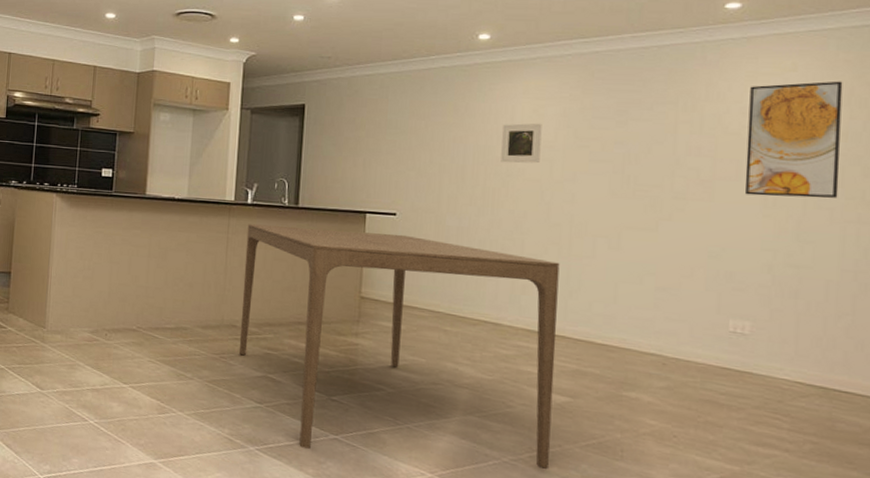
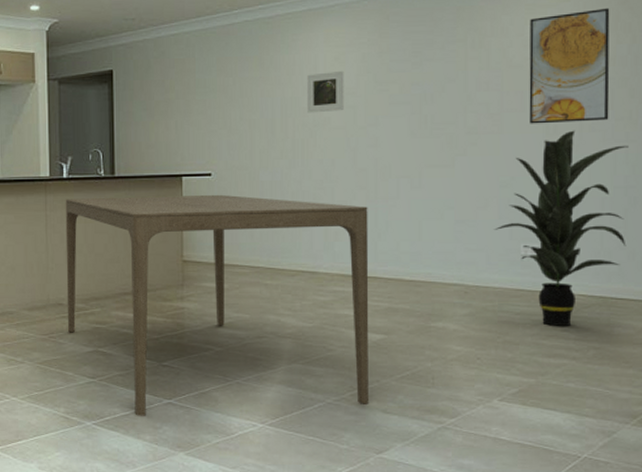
indoor plant: none [698,205,861,415] -> present [493,130,629,326]

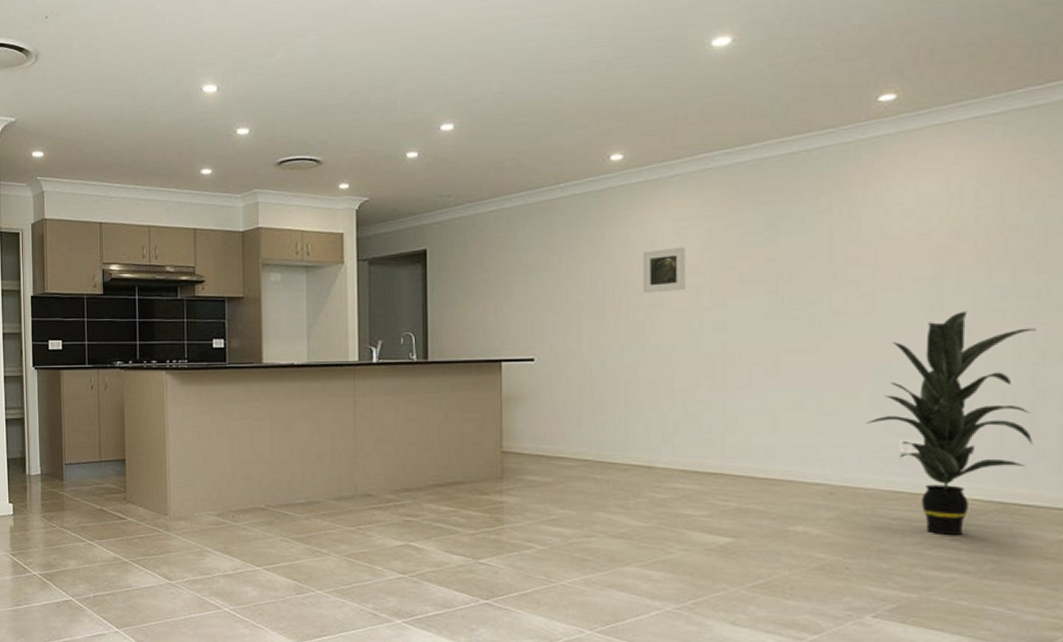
dining table: present [65,194,369,416] -> none [375,381,715,616]
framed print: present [529,7,610,124] -> none [909,170,1011,304]

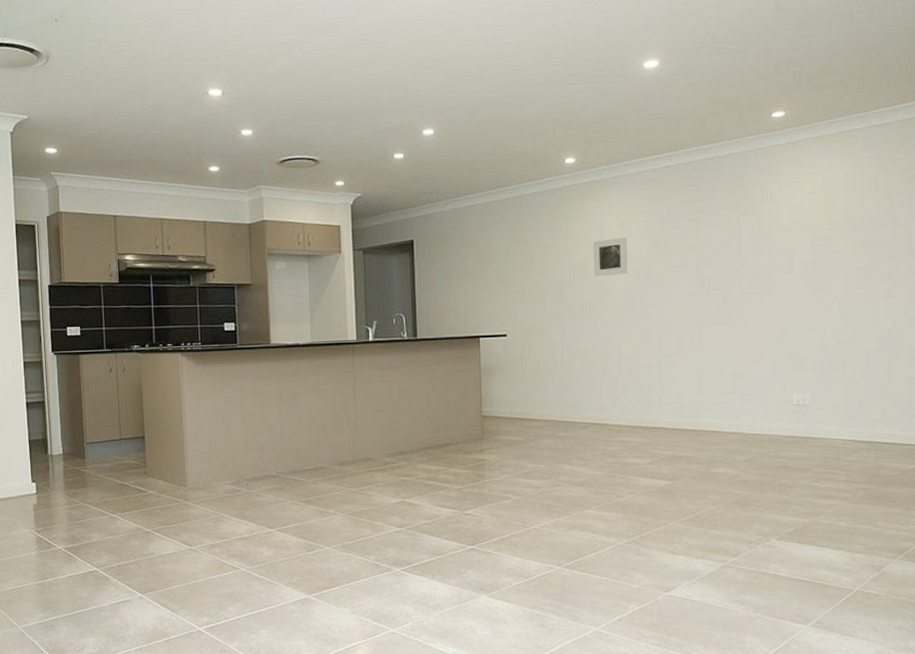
indoor plant: present [865,310,1036,535] -> none [768,288,890,470]

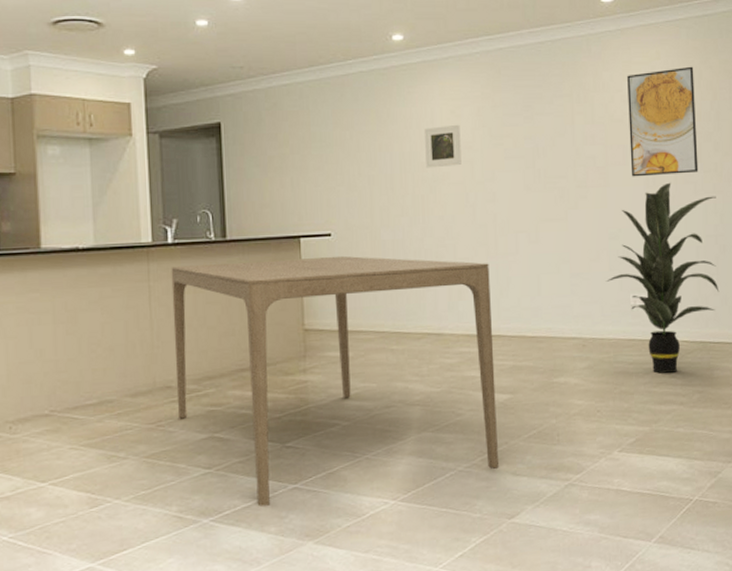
dining table: none [371,353,656,562] -> present [171,255,498,507]
indoor plant: none [768,288,890,470] -> present [605,182,720,374]
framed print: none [797,175,871,283] -> present [627,66,699,177]

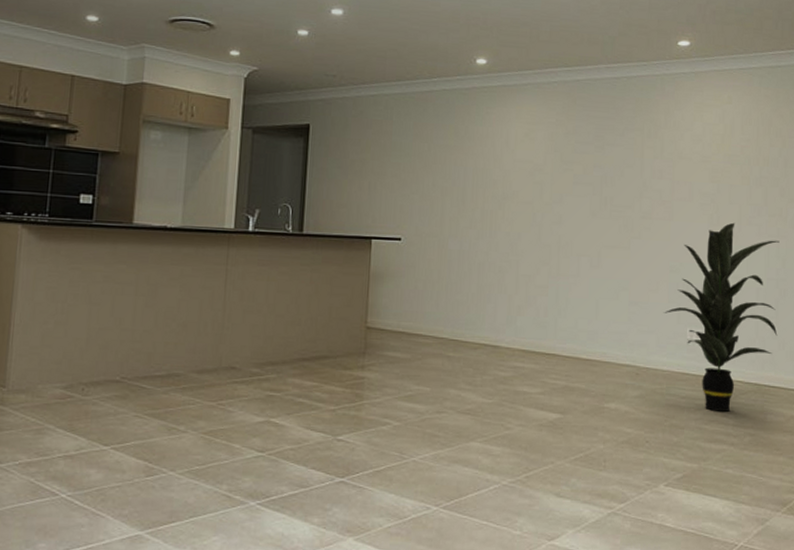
dining table: present [171,255,498,507] -> none [239,254,550,496]
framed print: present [425,124,462,168] -> none [497,147,533,186]
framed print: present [627,66,699,177] -> none [696,113,764,216]

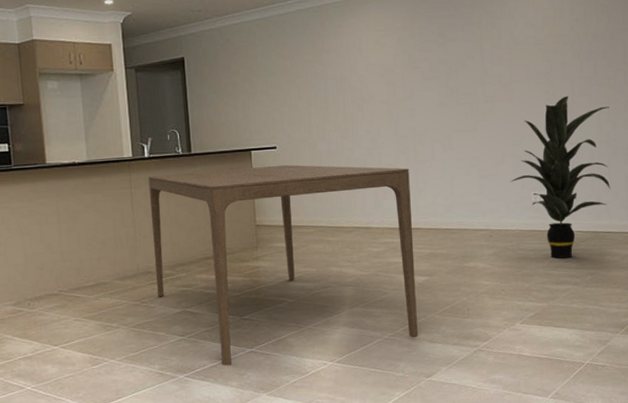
dining table: none [239,254,550,496] -> present [148,164,418,366]

